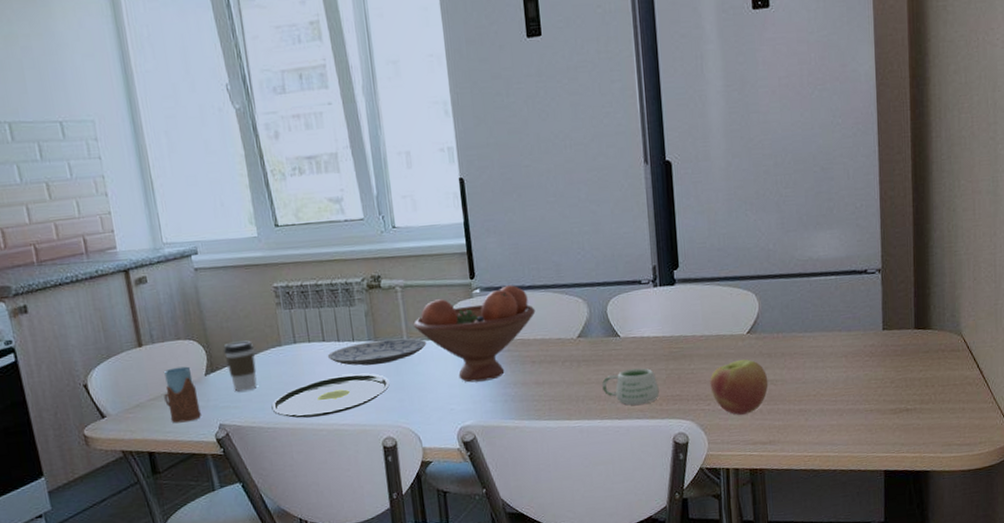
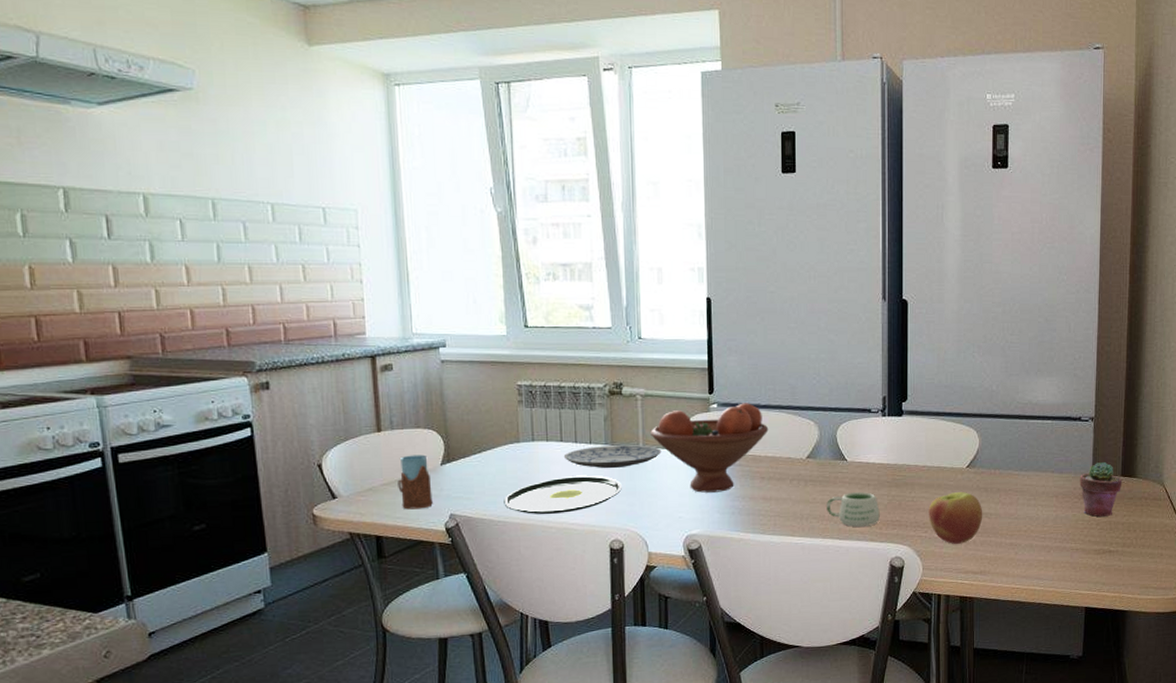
coffee cup: present [222,340,257,392] -> none [461,434,493,484]
potted succulent: none [869,315,916,374] -> present [1079,461,1123,517]

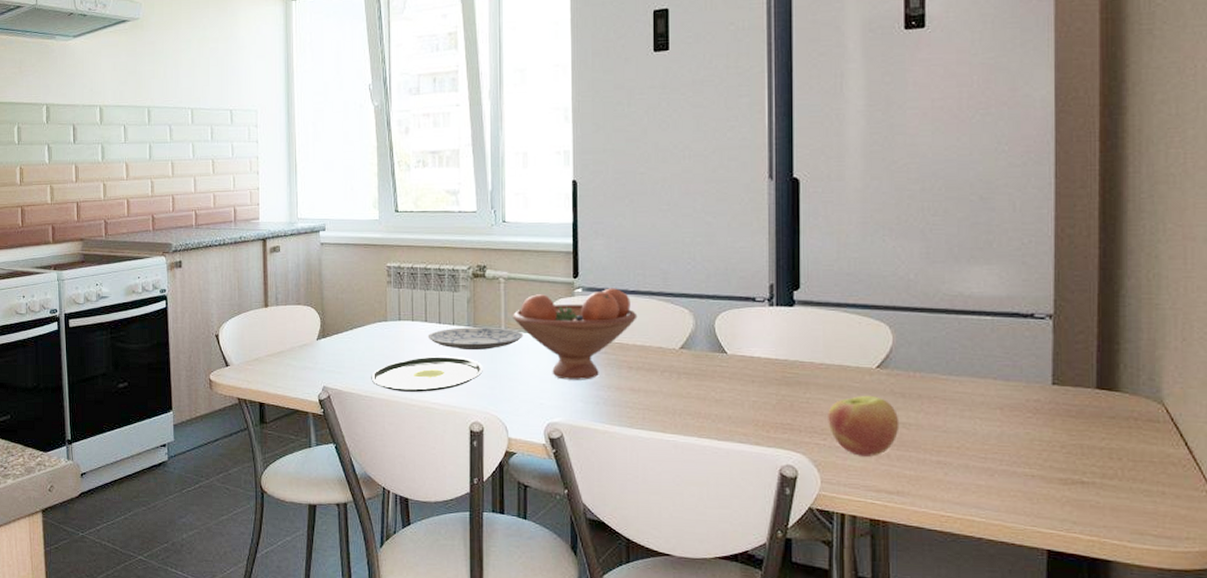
drinking glass: present [397,454,434,510] -> none [280,329,310,380]
mug: present [827,492,880,527] -> none [703,389,767,428]
potted succulent: present [1079,461,1123,517] -> none [1034,369,1099,438]

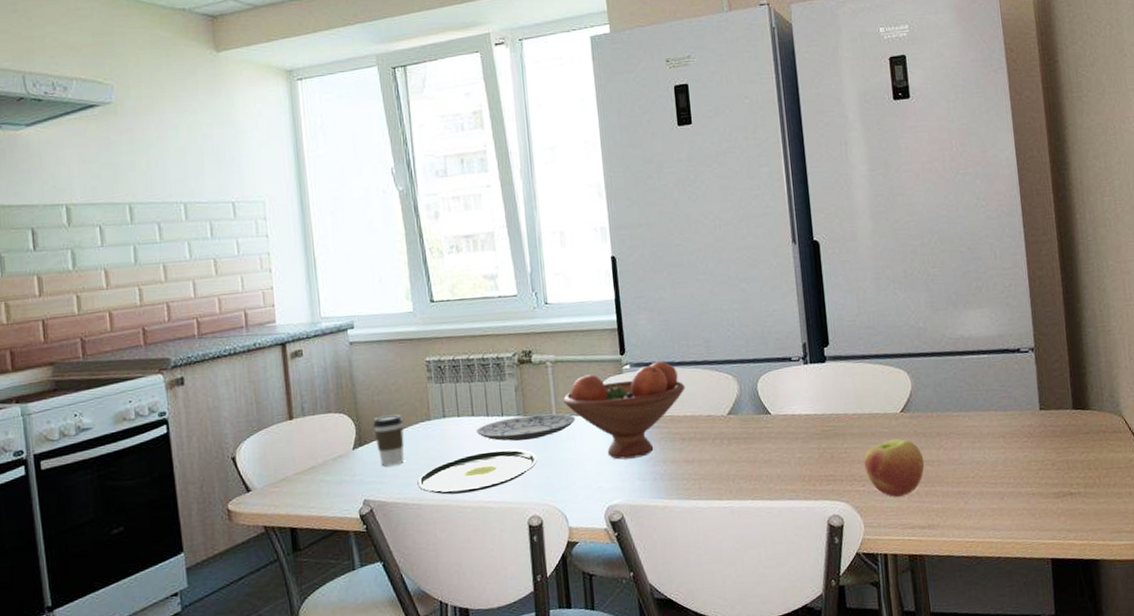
coffee cup: none [335,312,363,359] -> present [372,414,405,466]

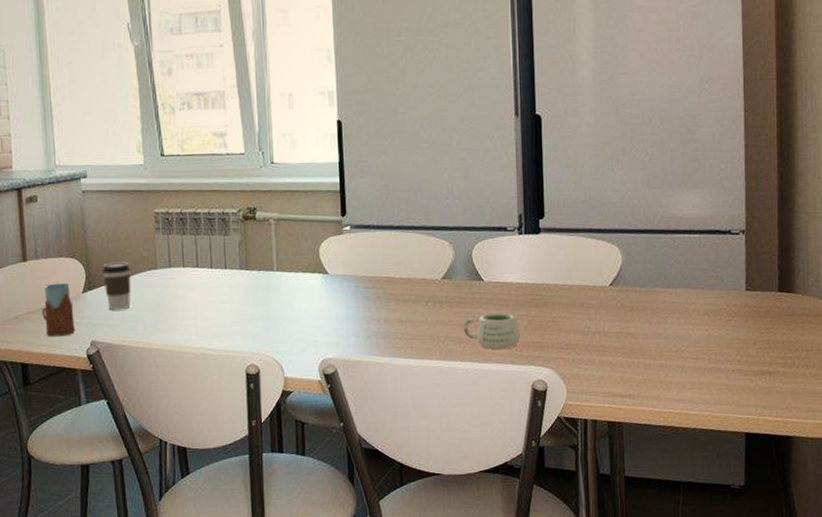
drinking glass: none [310,440,348,498] -> present [42,283,76,337]
plate: present [417,449,537,495] -> none [142,301,257,340]
plate: present [475,413,576,441] -> none [199,269,296,293]
fruit bowl: present [563,361,686,460] -> none [284,224,403,316]
mug: none [753,446,812,485] -> present [464,313,520,349]
apple: present [864,438,925,497] -> none [571,310,629,366]

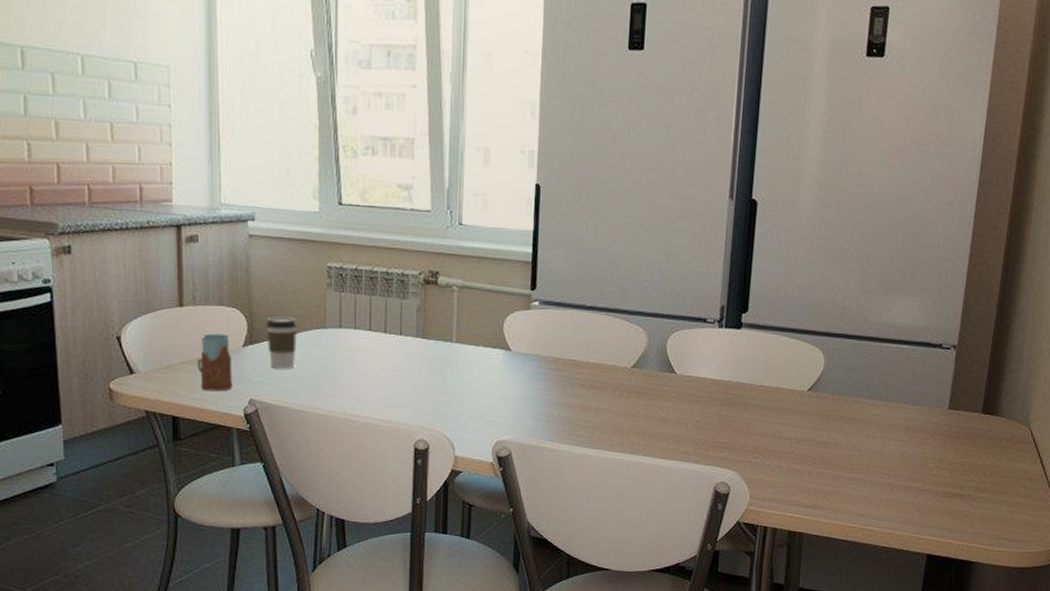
mug: present [464,313,520,349] -> none [650,408,708,447]

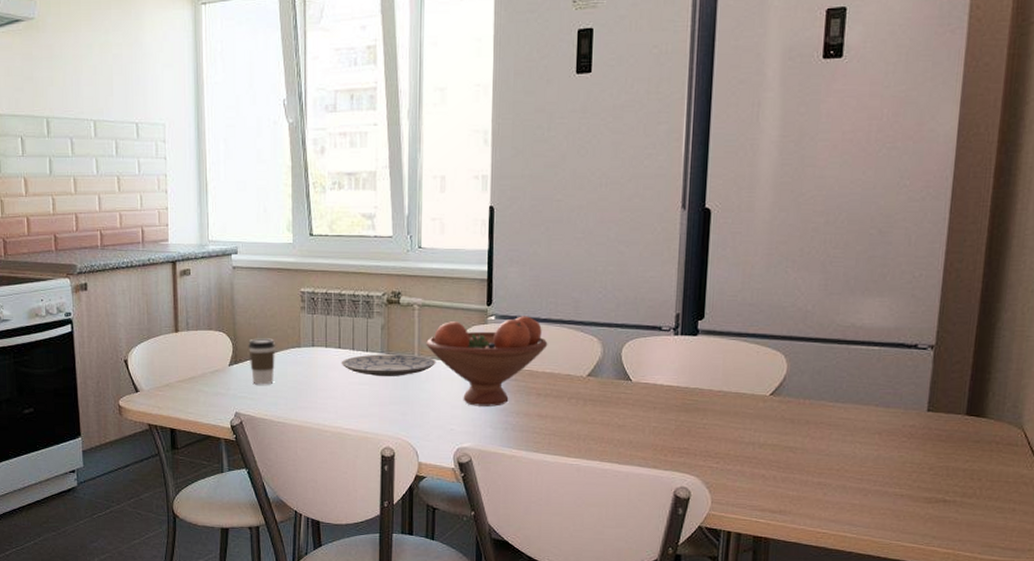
drinking glass: present [197,333,234,392] -> none [191,355,222,406]
plate: none [371,338,476,363] -> present [341,354,436,376]
fruit bowl: none [465,302,593,398] -> present [426,316,548,407]

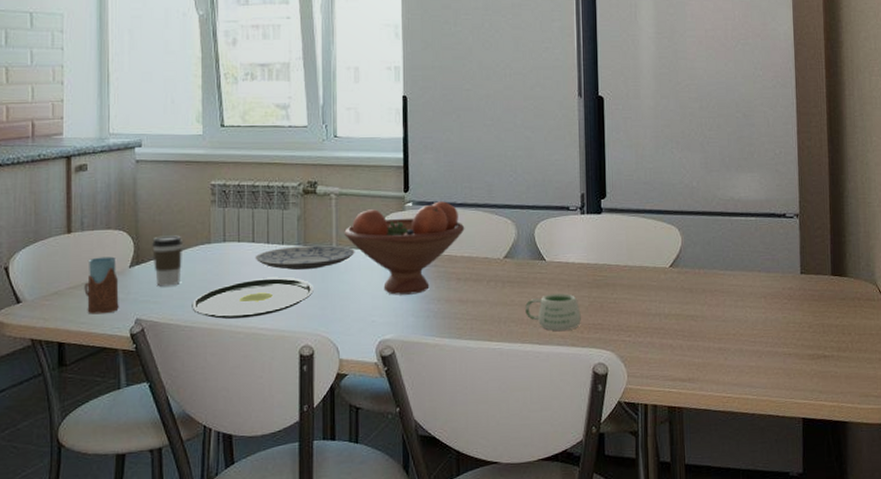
drinking glass: none [191,355,222,406] -> present [84,256,120,314]
plate: none [284,383,395,418] -> present [192,278,314,319]
mug: none [606,415,666,452] -> present [525,293,581,331]

